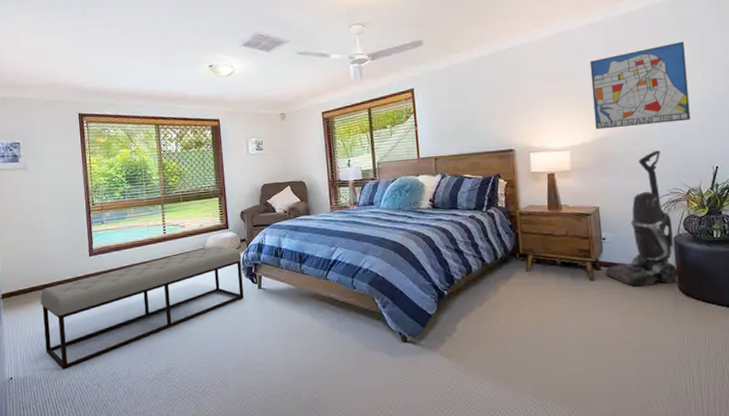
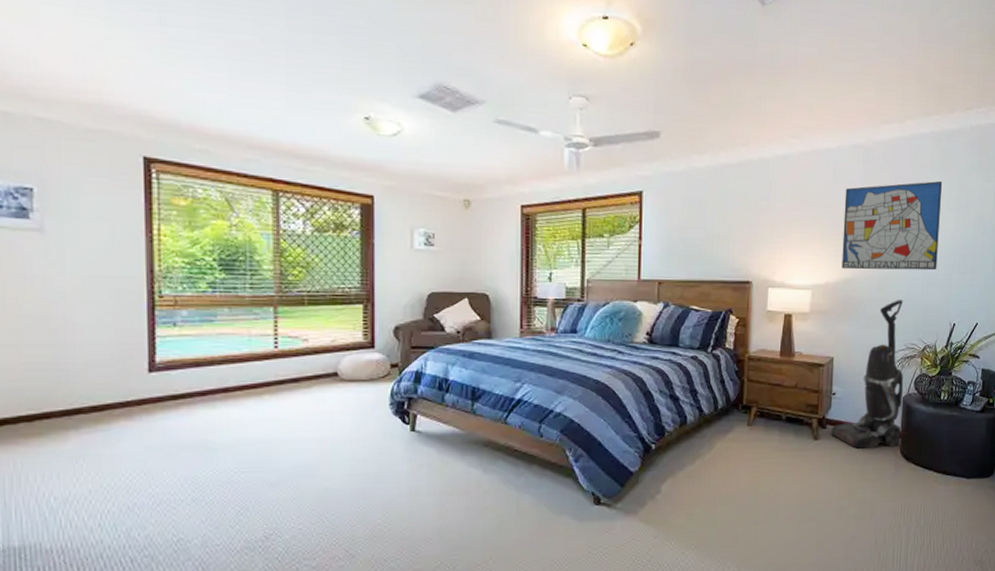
bench: present [40,245,244,371] -> none [57,369,391,537]

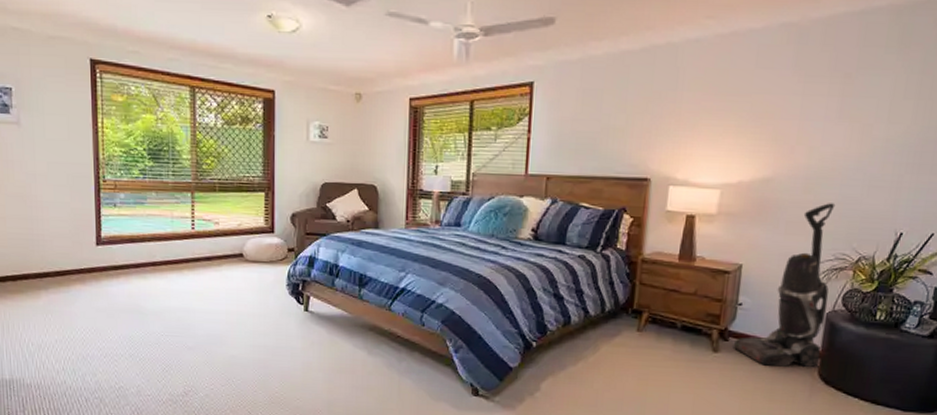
wall art: present [841,180,943,271] -> none [759,63,900,170]

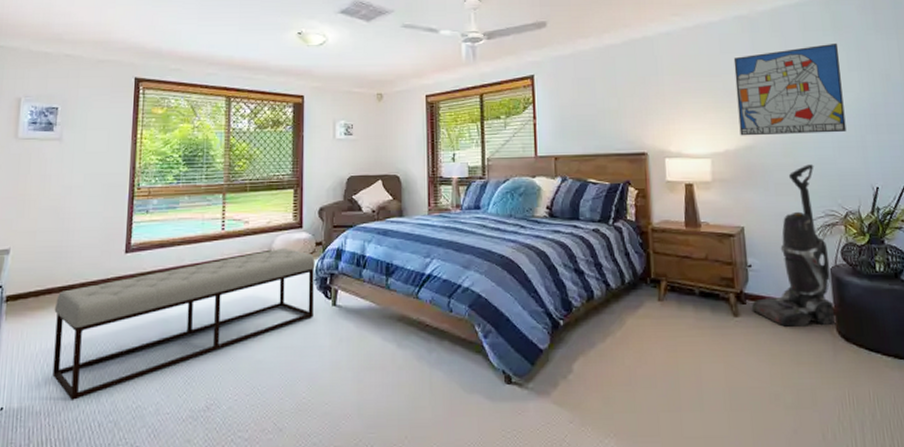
bench: none [33,251,288,378] -> present [52,247,315,402]
wall art: none [759,63,900,170] -> present [733,42,847,136]

